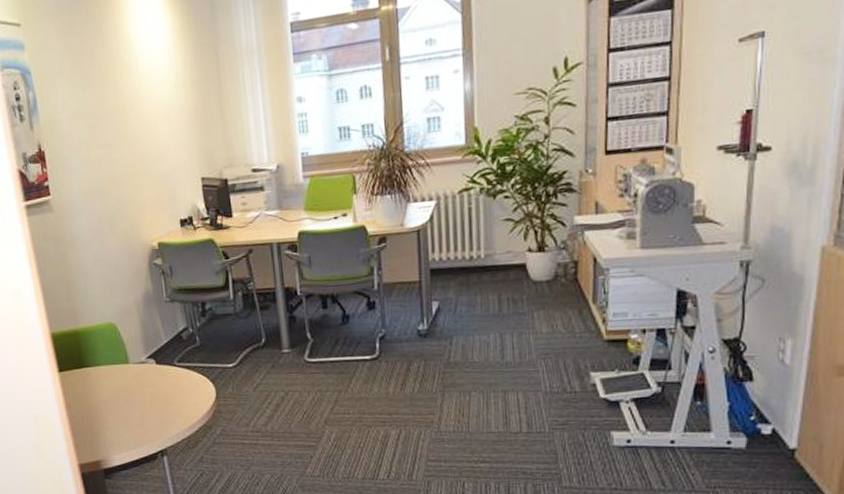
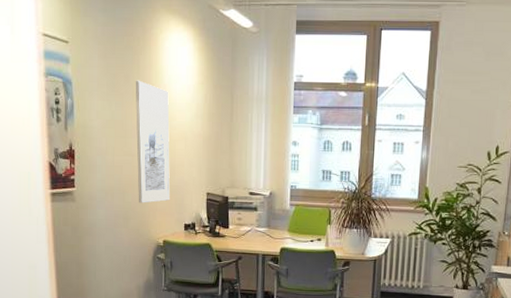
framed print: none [101,55,160,202] -> present [135,80,171,203]

